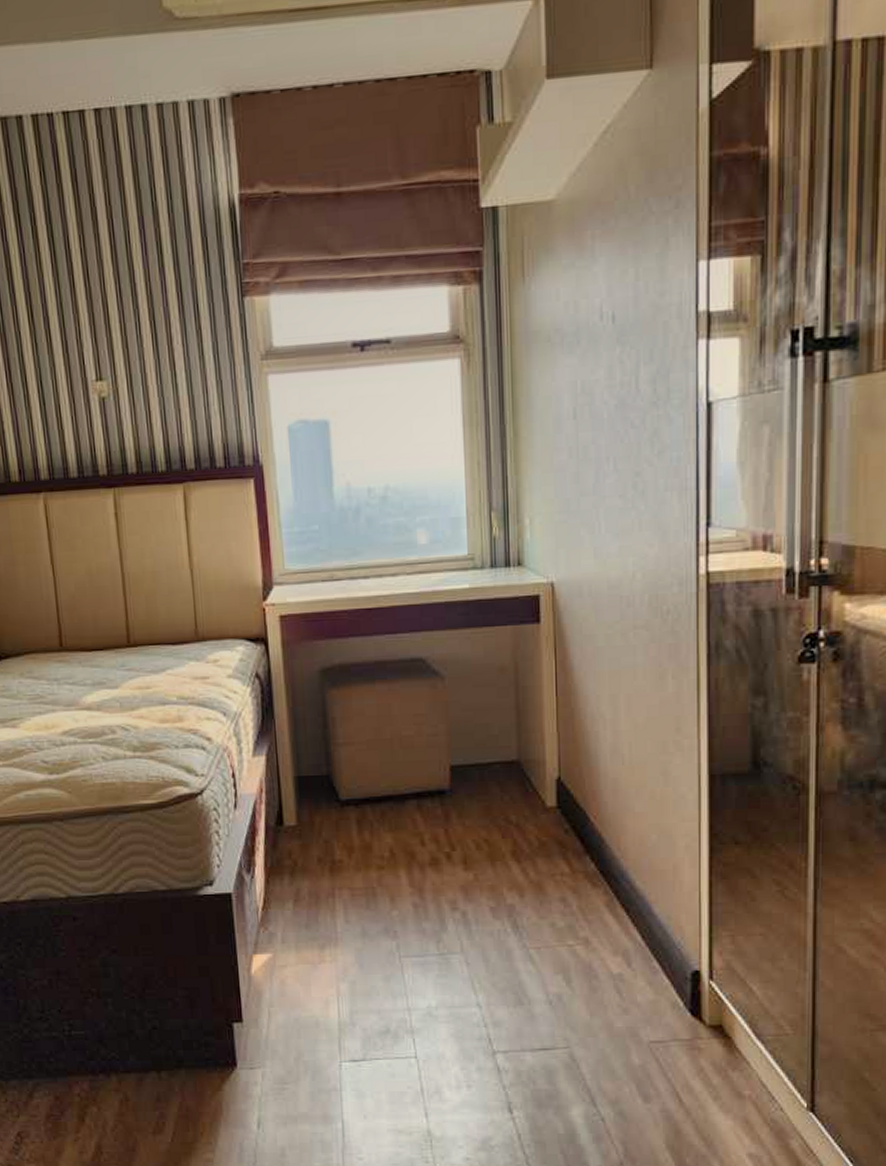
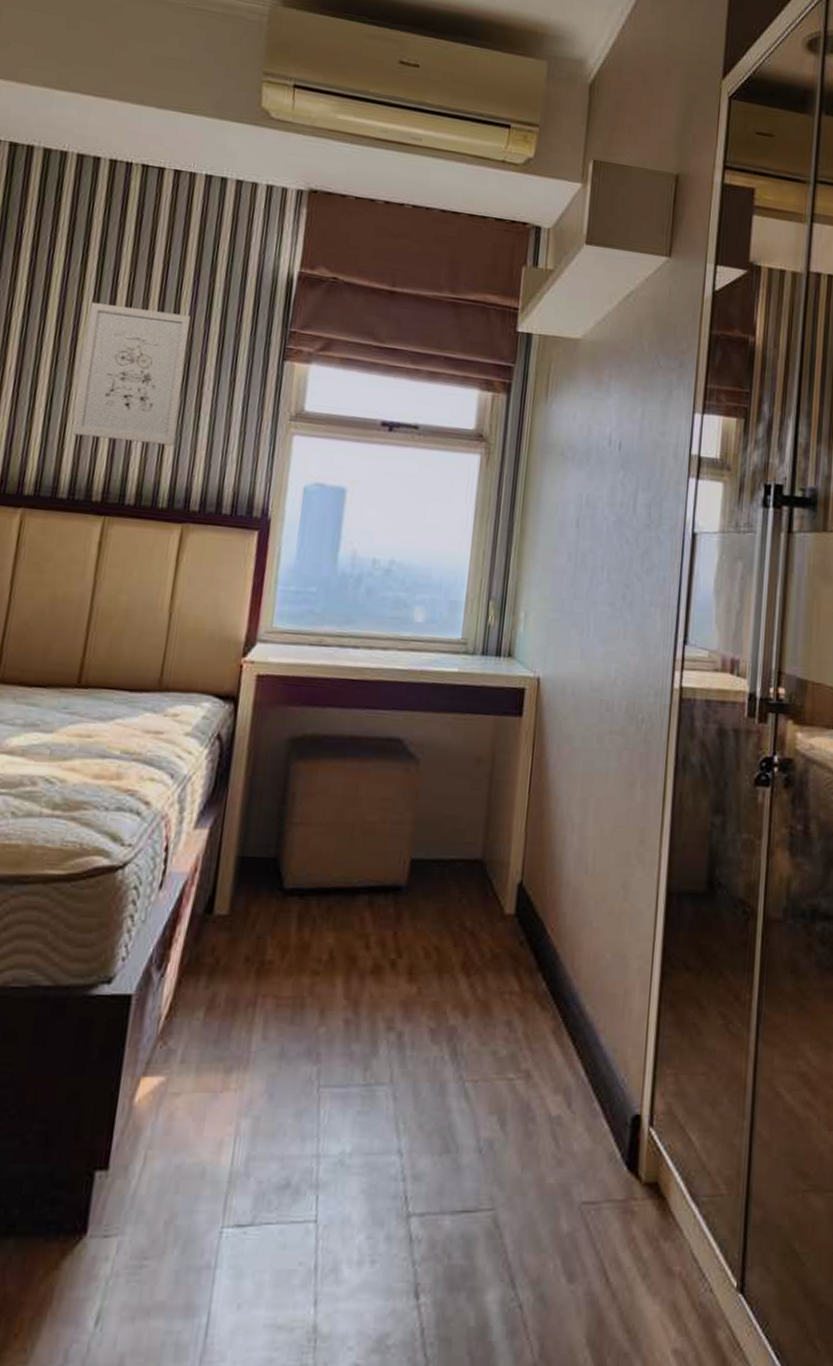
wall art: none [51,269,159,415] -> present [72,301,192,446]

